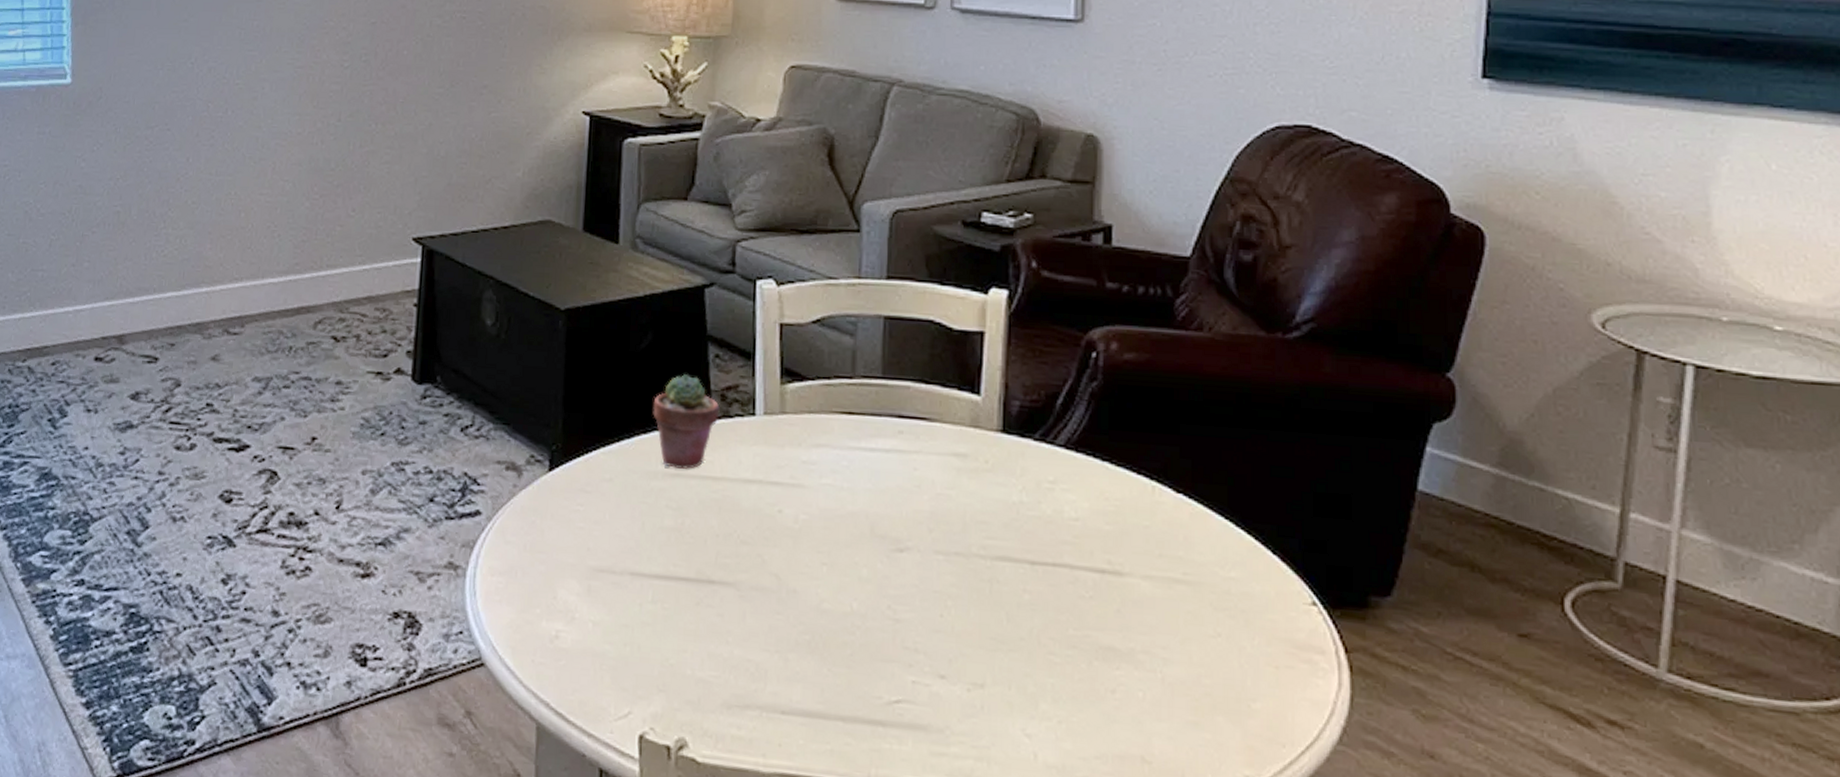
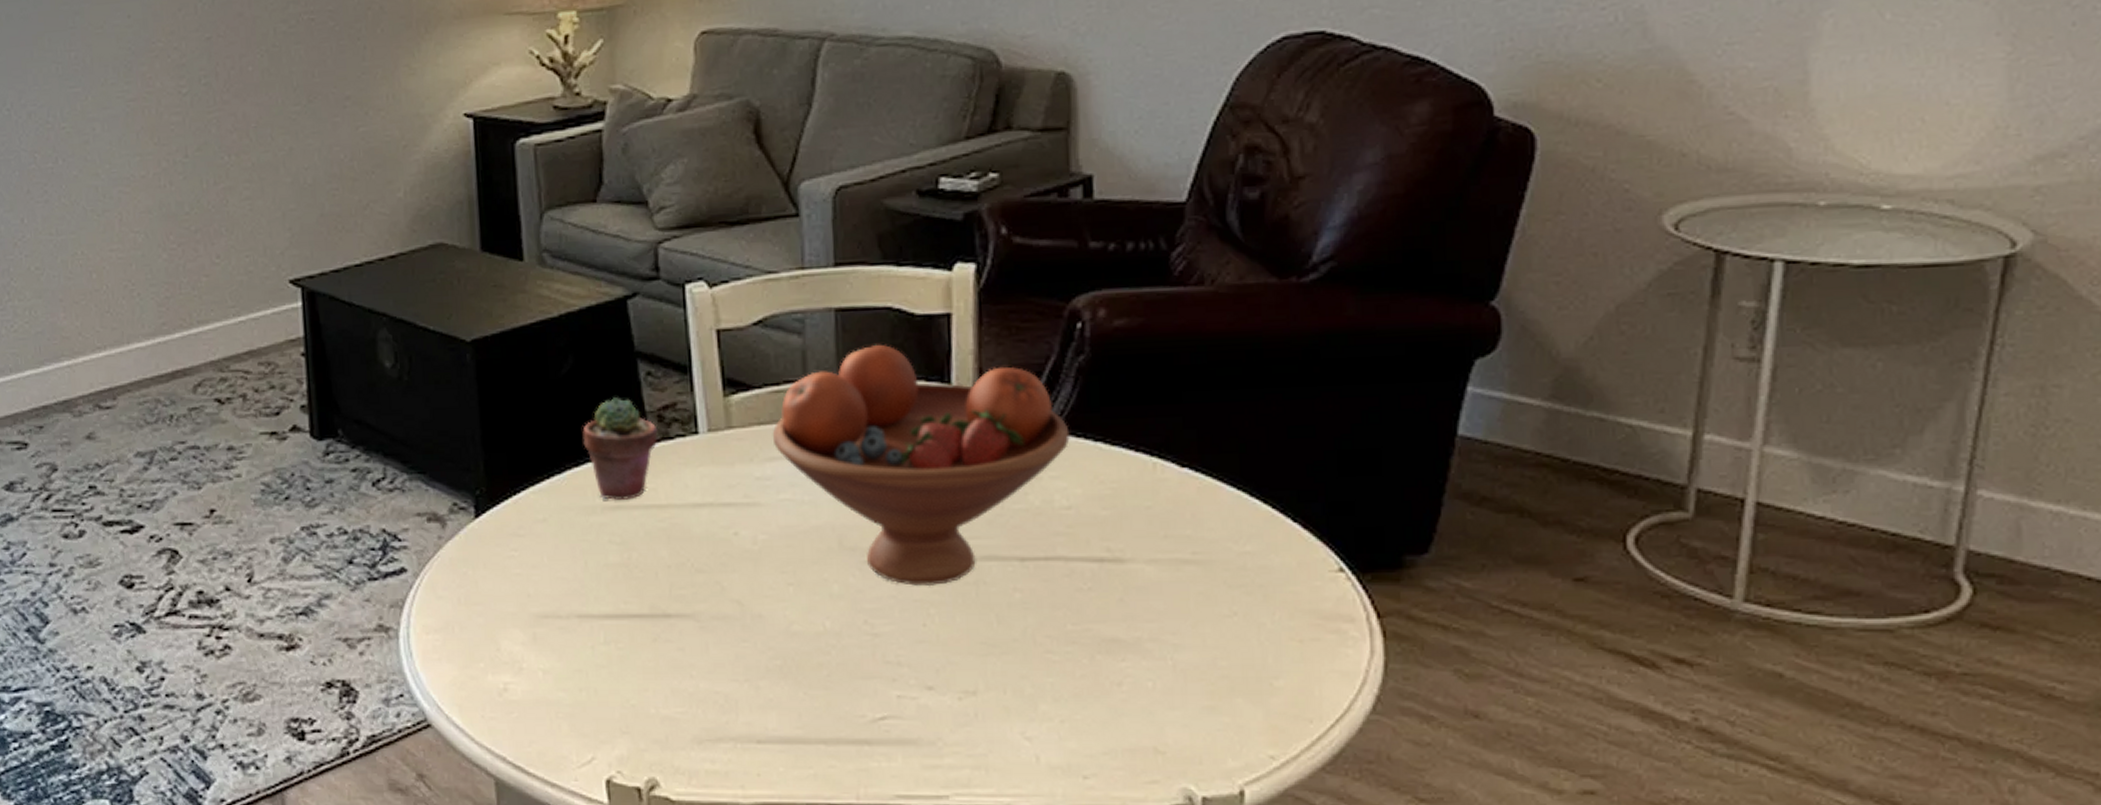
fruit bowl: none [820,353,1081,580] -> present [772,345,1070,587]

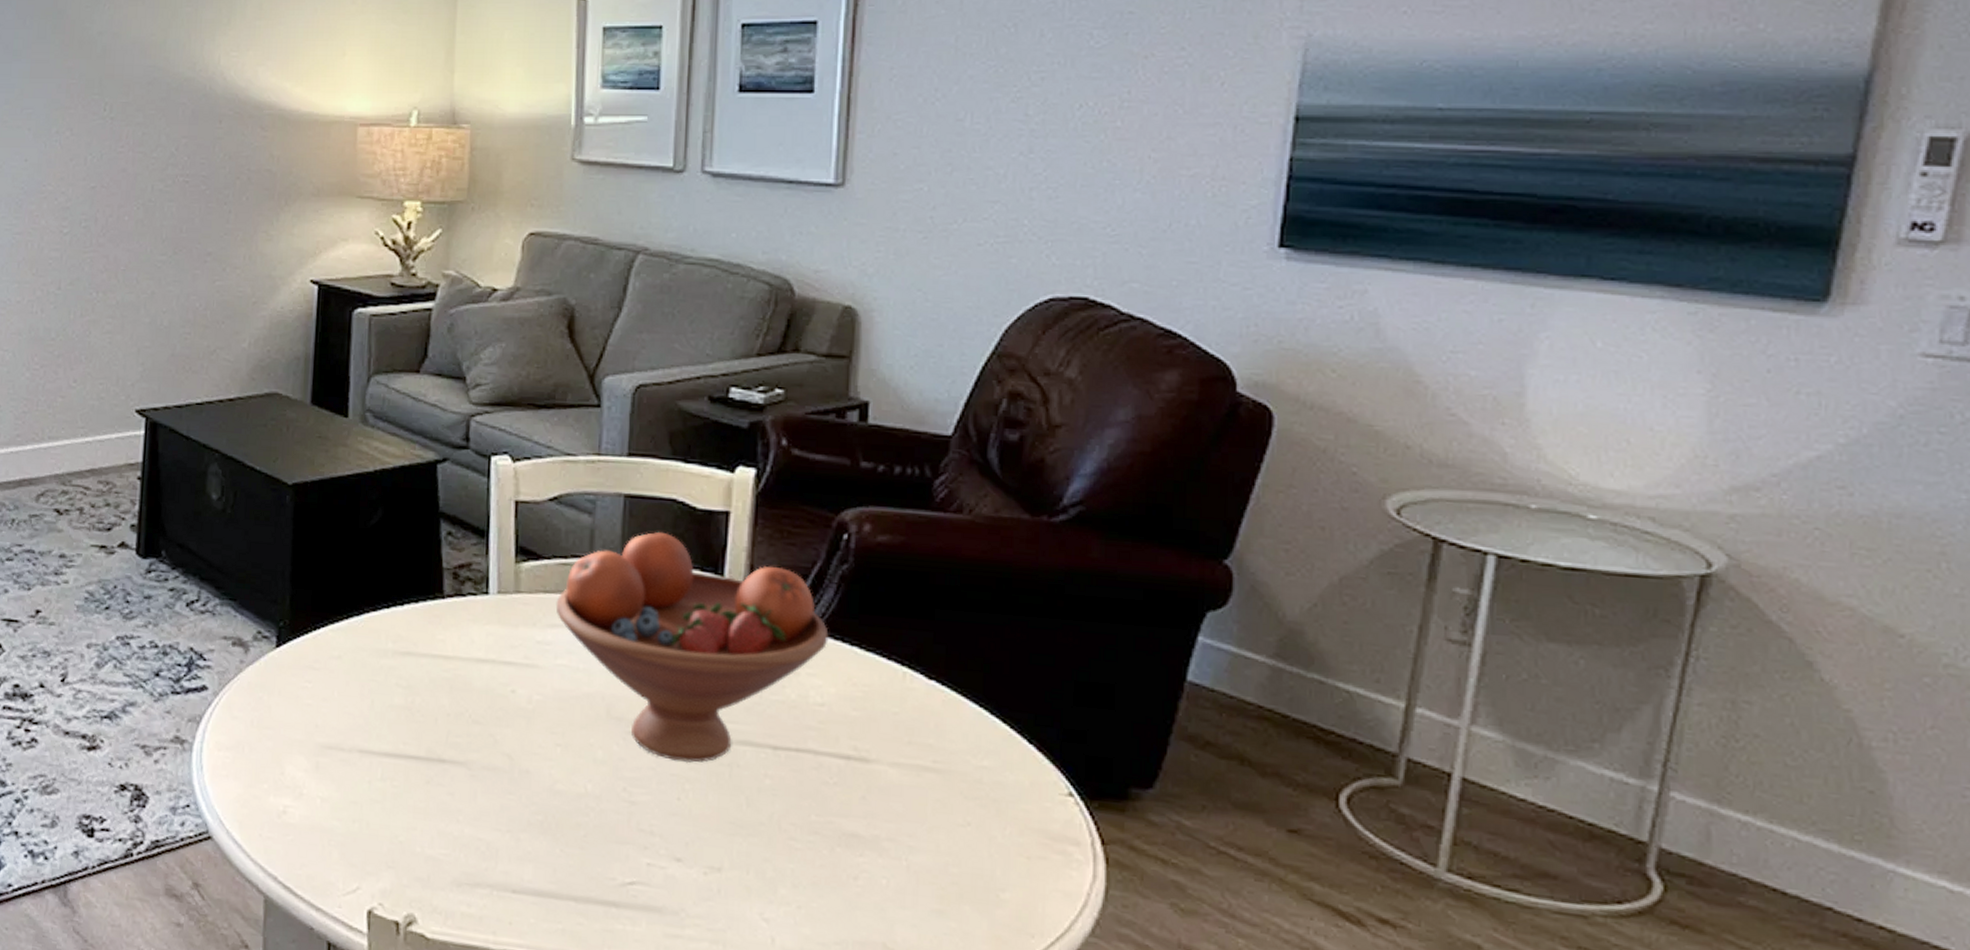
potted succulent: present [582,397,658,500] -> none [383,552,452,648]

